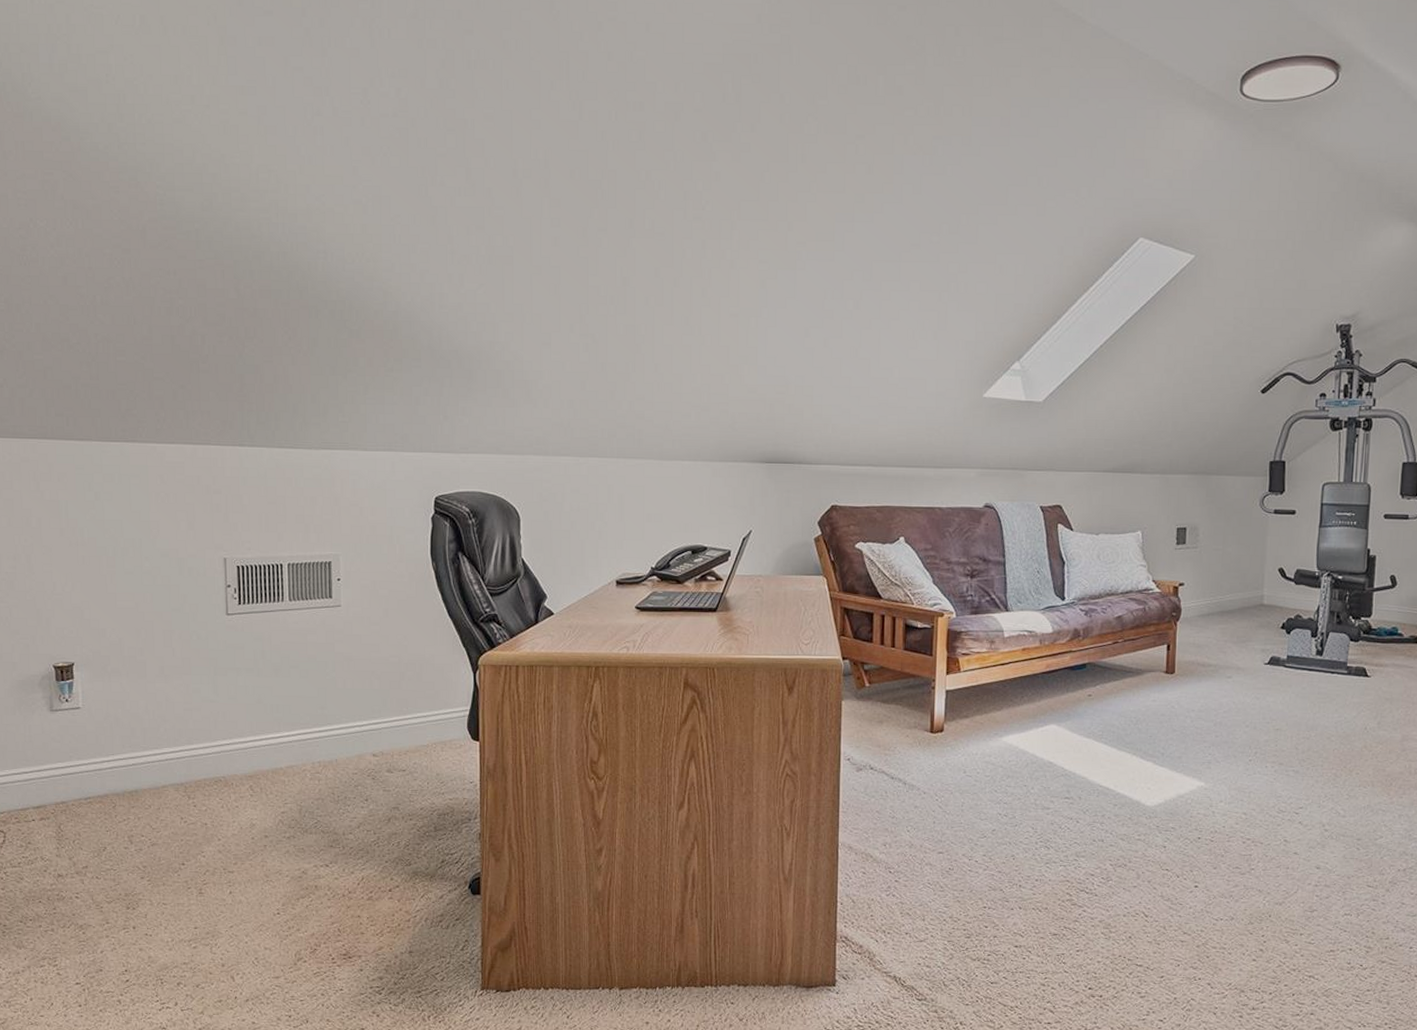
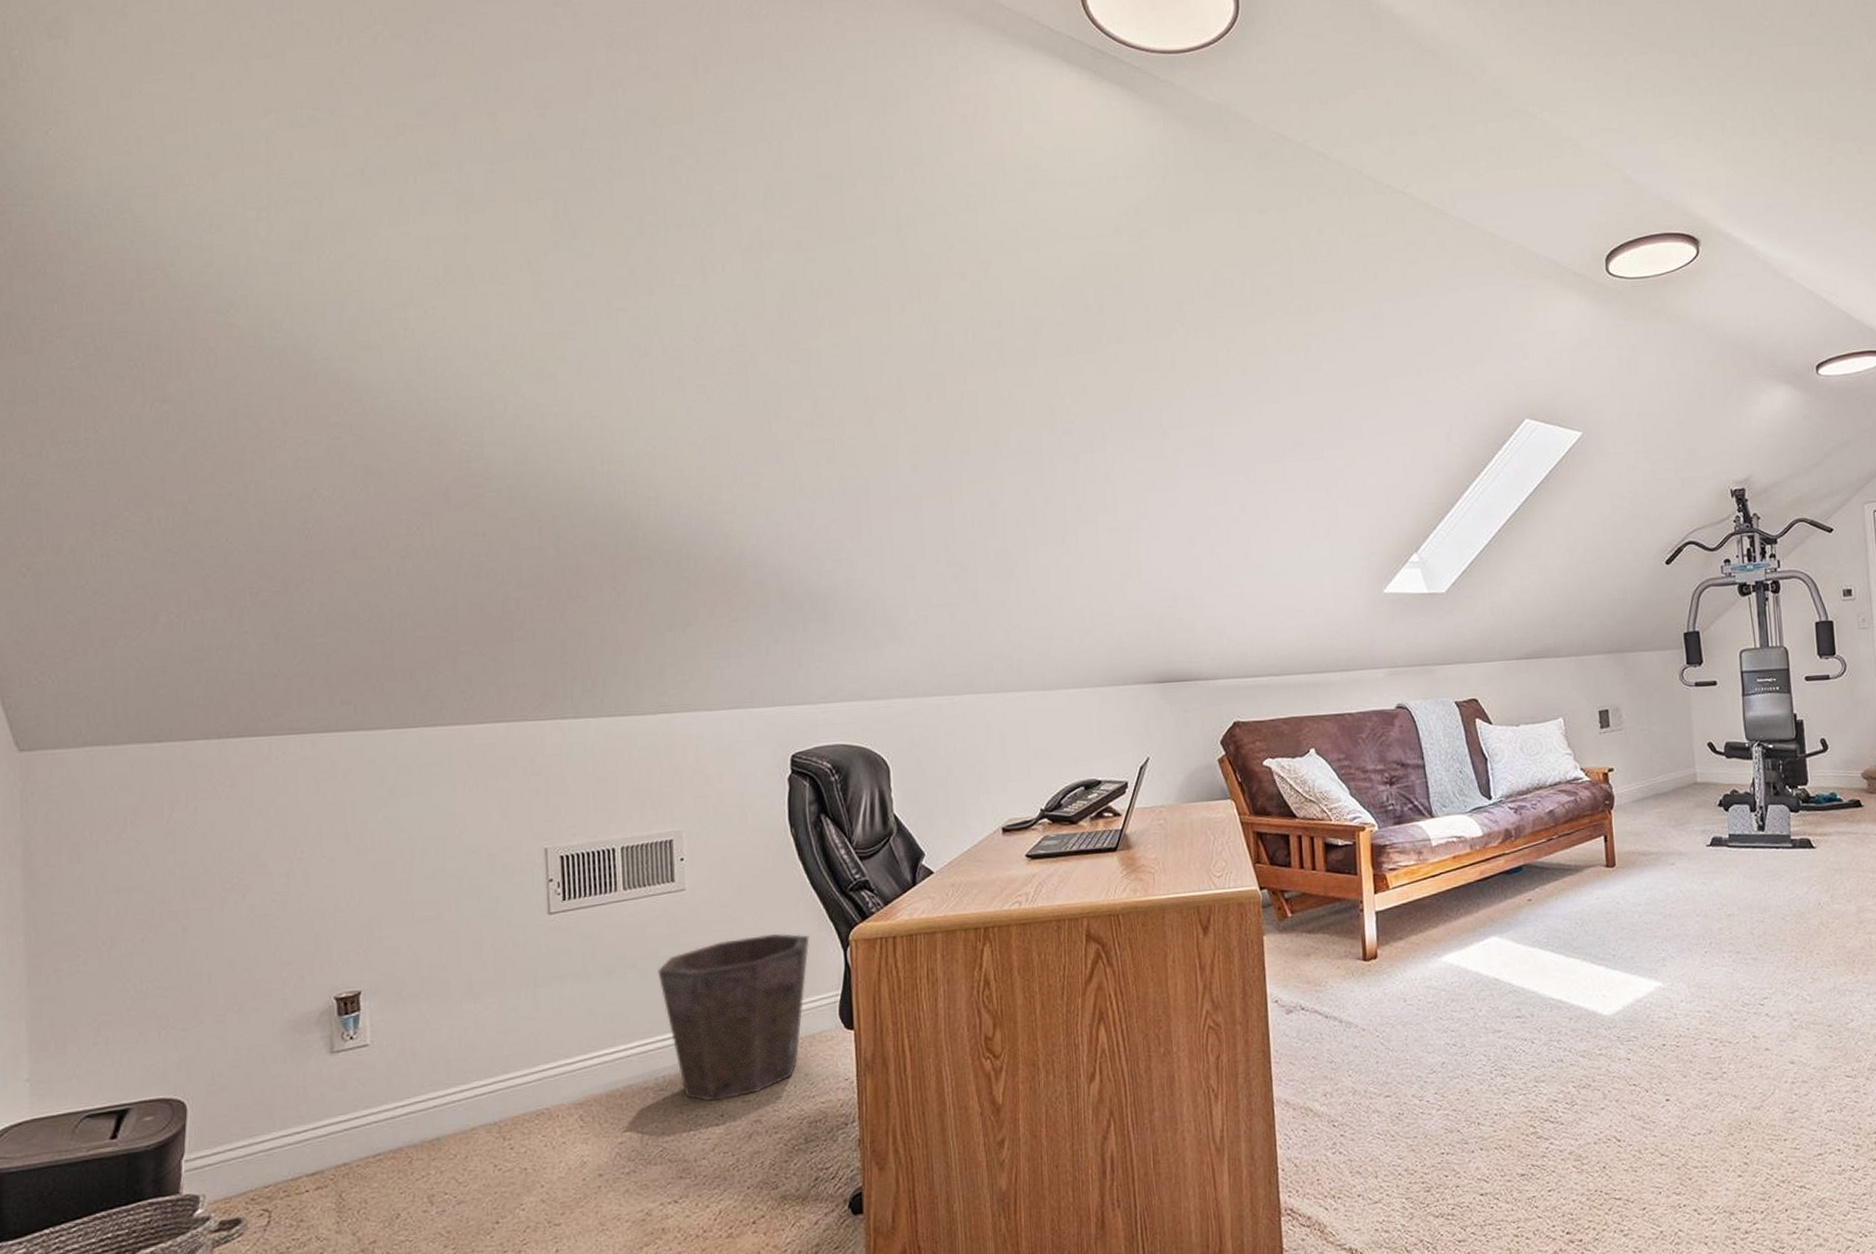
waste bin: none [316,651,445,787] -> present [657,934,810,1102]

